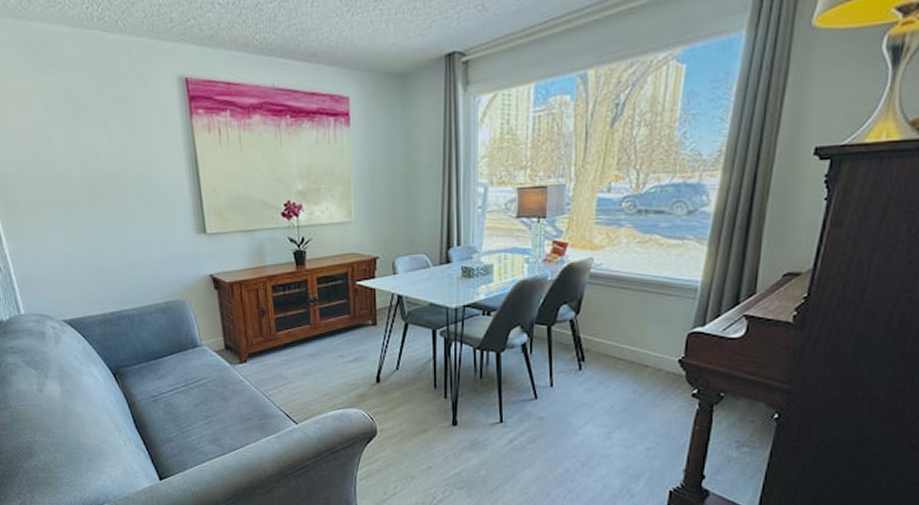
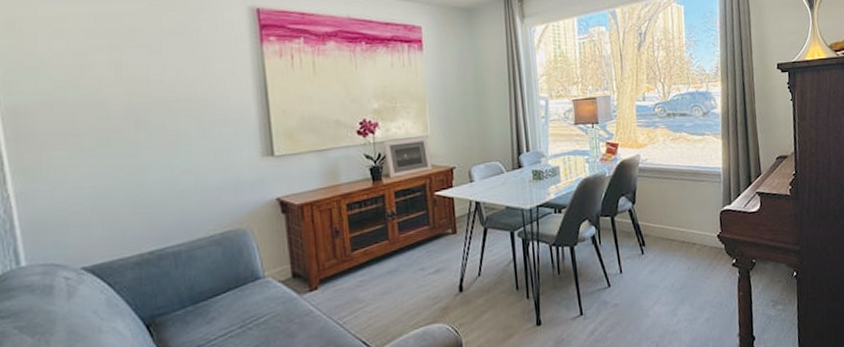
picture frame: none [307,222,355,265] -> present [384,136,433,179]

